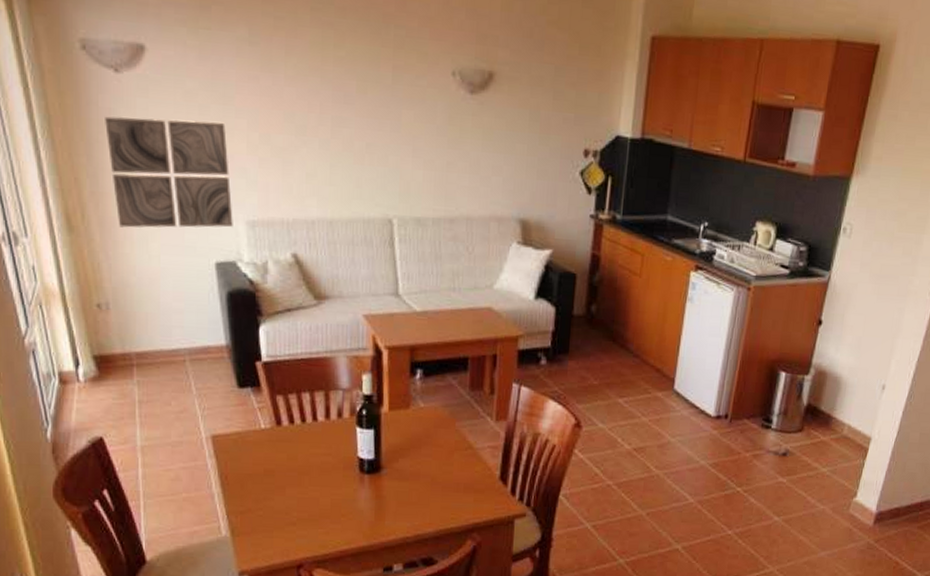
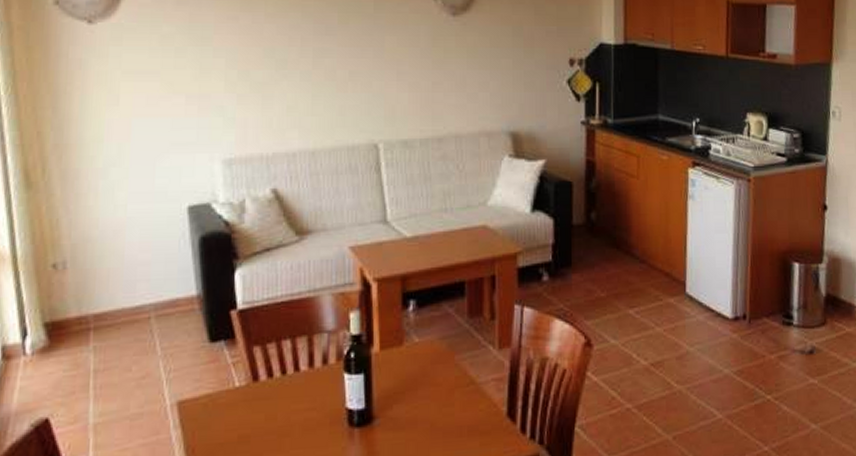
wall art: present [105,116,233,228] -> none [74,63,209,179]

